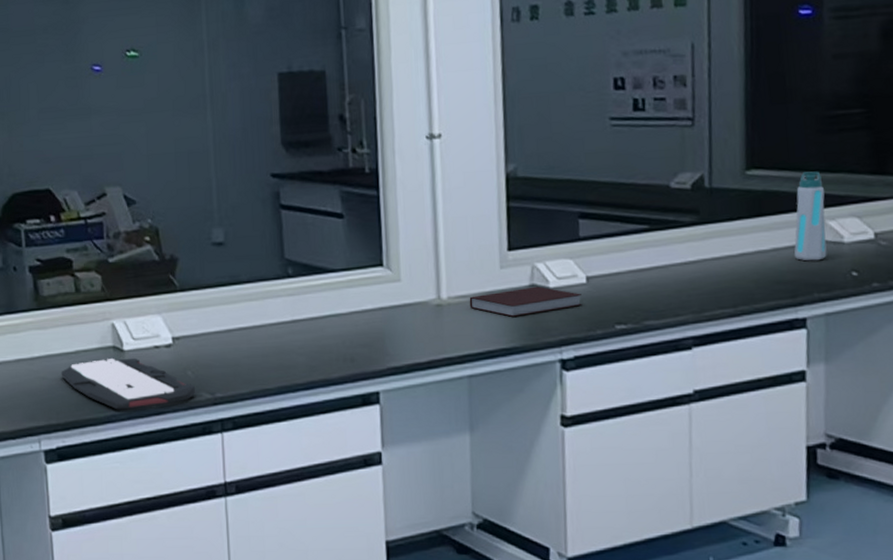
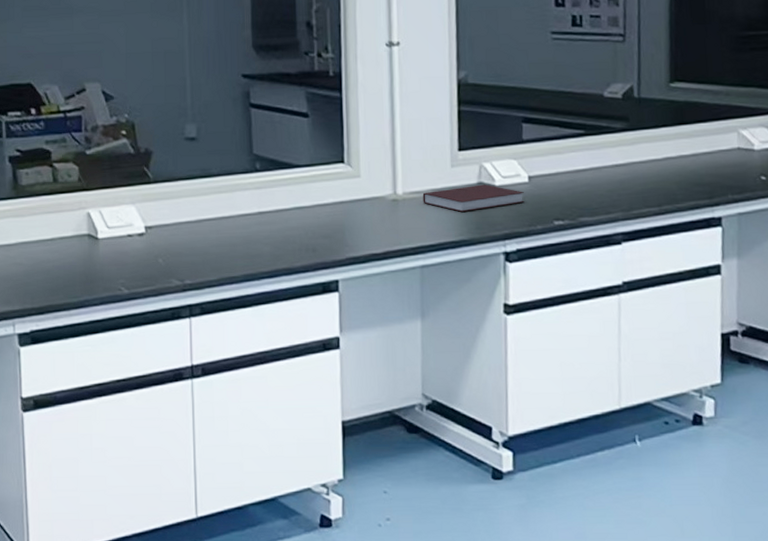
keyboard: present [61,357,195,410] -> none [36,245,165,295]
water bottle: present [794,171,827,261] -> none [711,85,740,166]

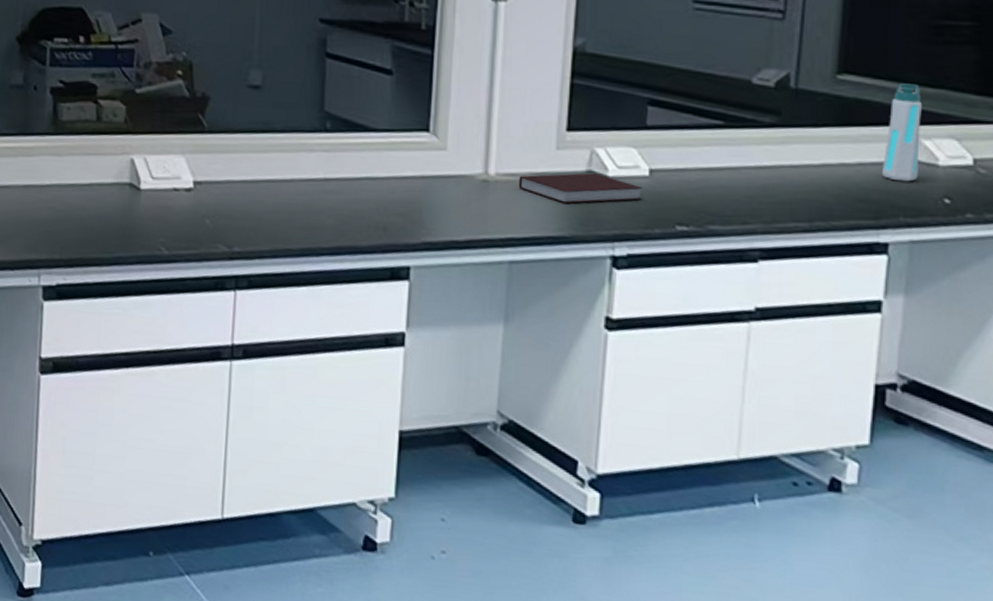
water bottle: none [711,85,740,166] -> present [881,83,922,182]

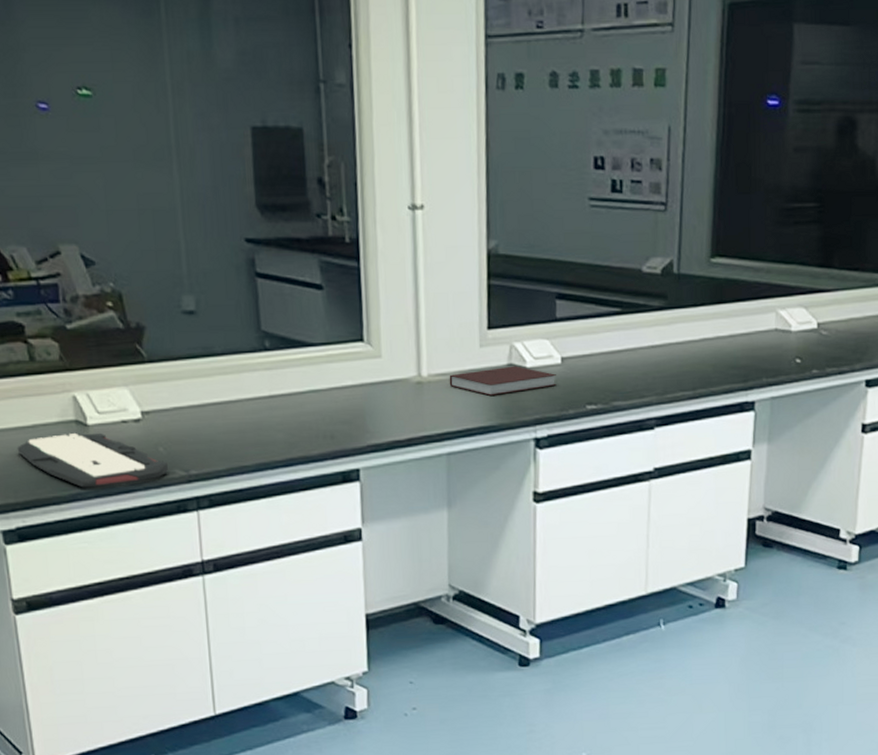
keyboard: none [70,195,212,254] -> present [17,432,168,488]
water bottle: present [881,83,922,182] -> none [748,262,778,348]

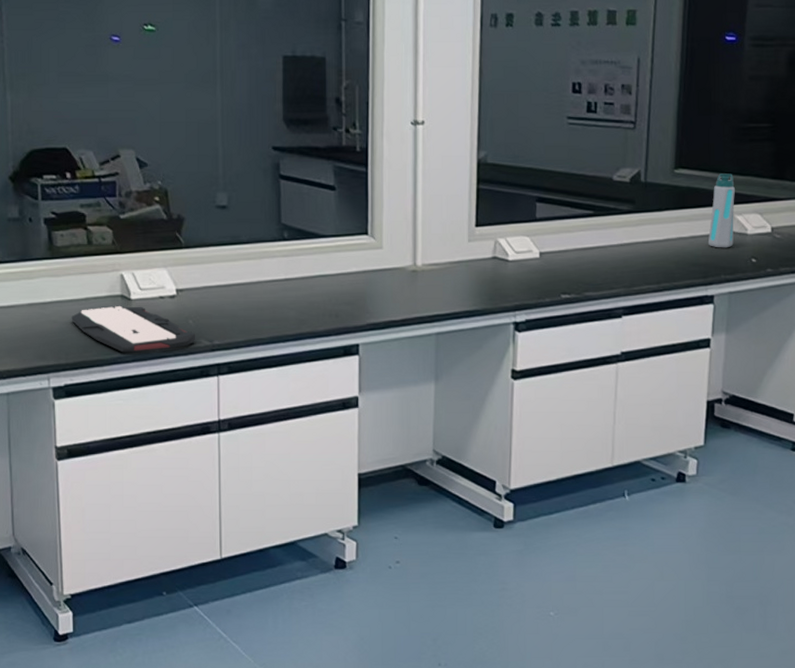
notebook: present [449,366,557,396] -> none [440,258,535,284]
water bottle: none [748,262,778,348] -> present [707,173,735,248]

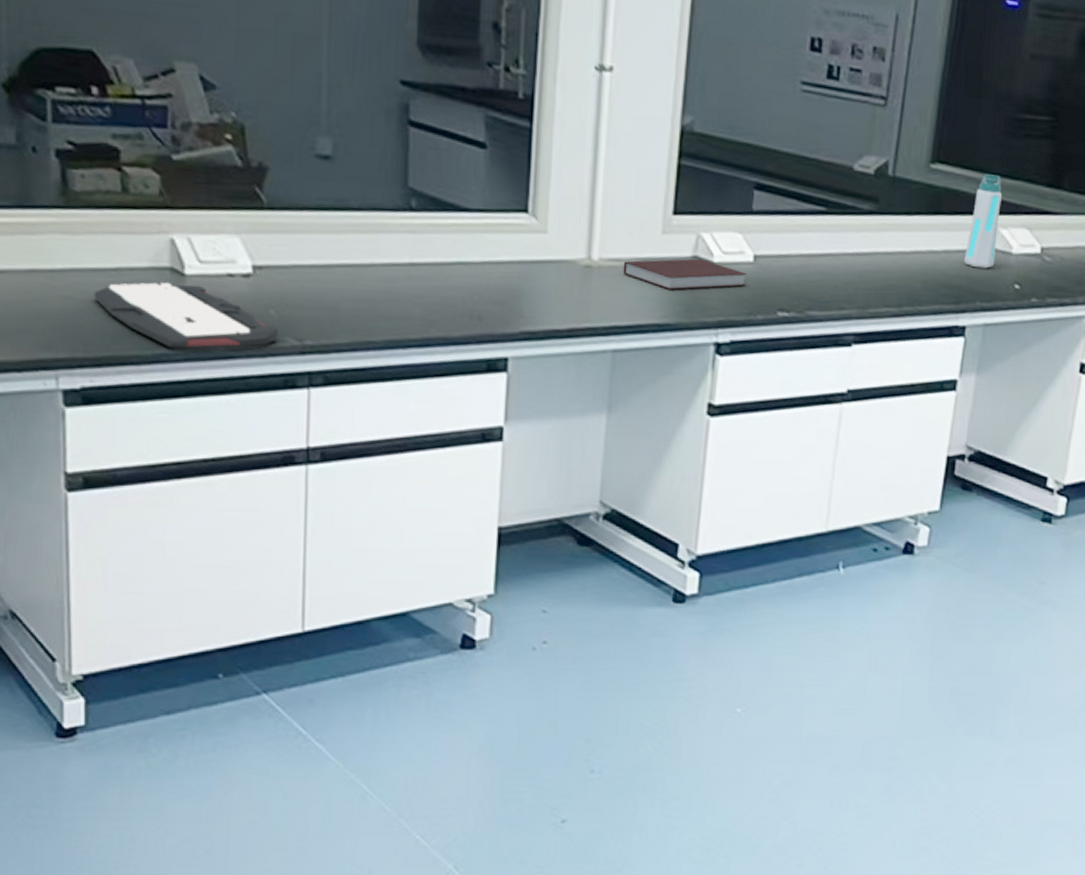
notebook: none [440,258,535,284] -> present [623,258,747,290]

